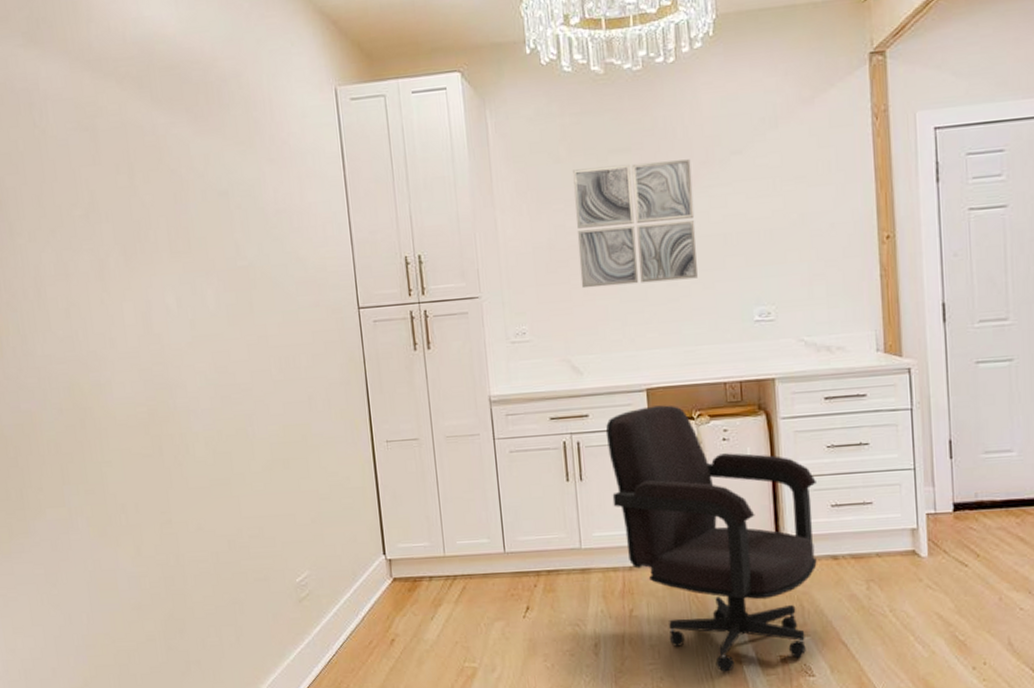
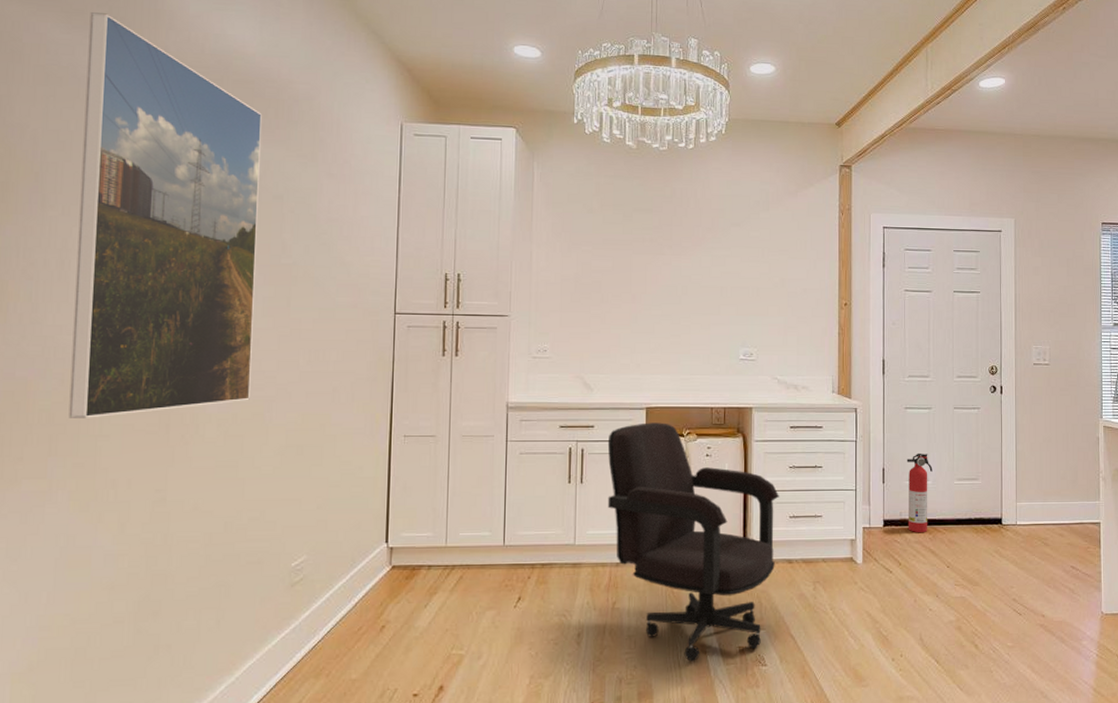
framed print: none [14,16,231,447] -> present [68,12,262,418]
wall art: present [573,159,698,289] -> none [600,220,699,320]
fire extinguisher: none [981,417,1018,517] -> present [906,452,933,533]

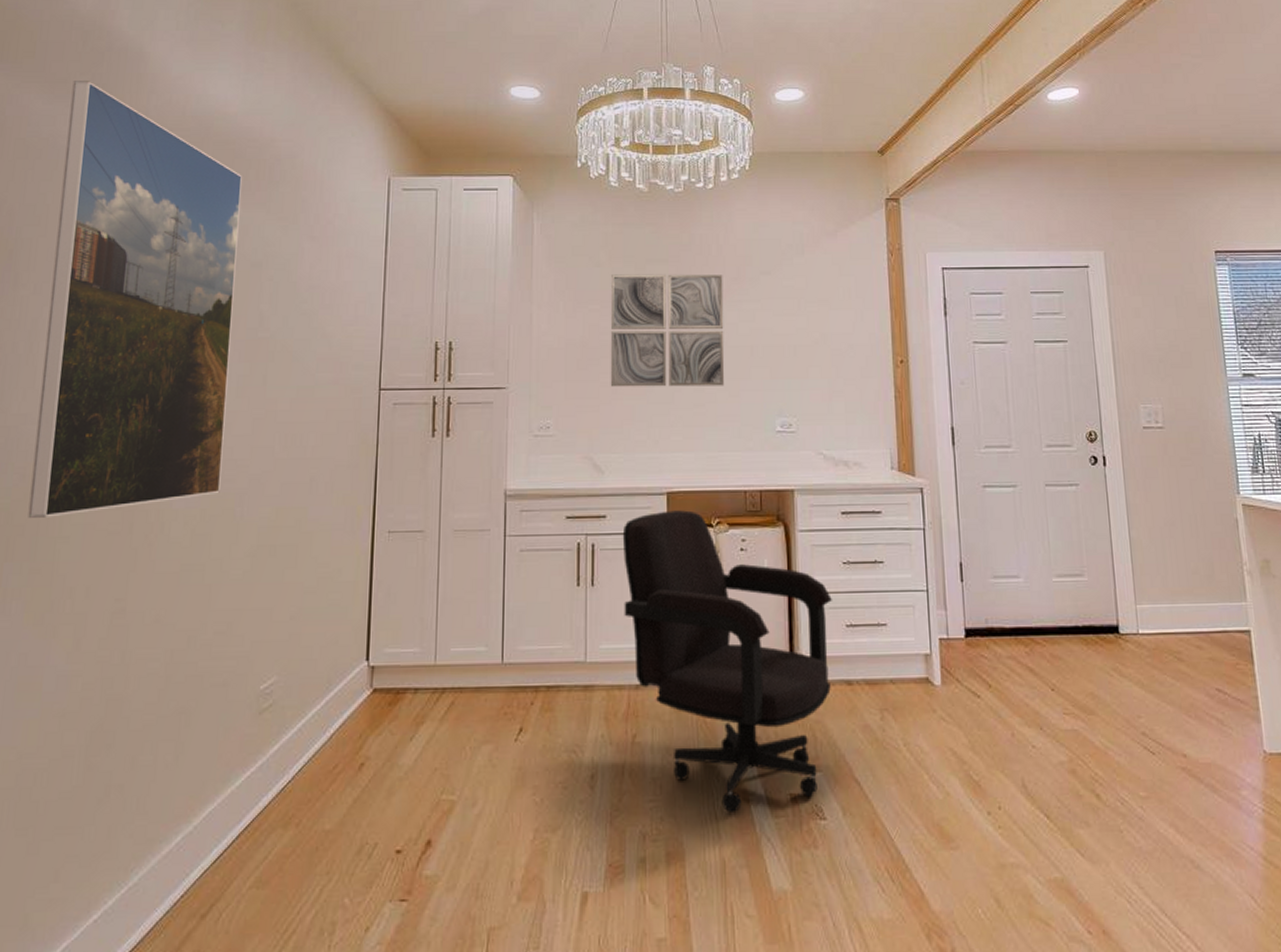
wall art: none [600,220,699,320] -> present [610,274,725,387]
fire extinguisher: present [906,452,933,533] -> none [989,542,1024,646]

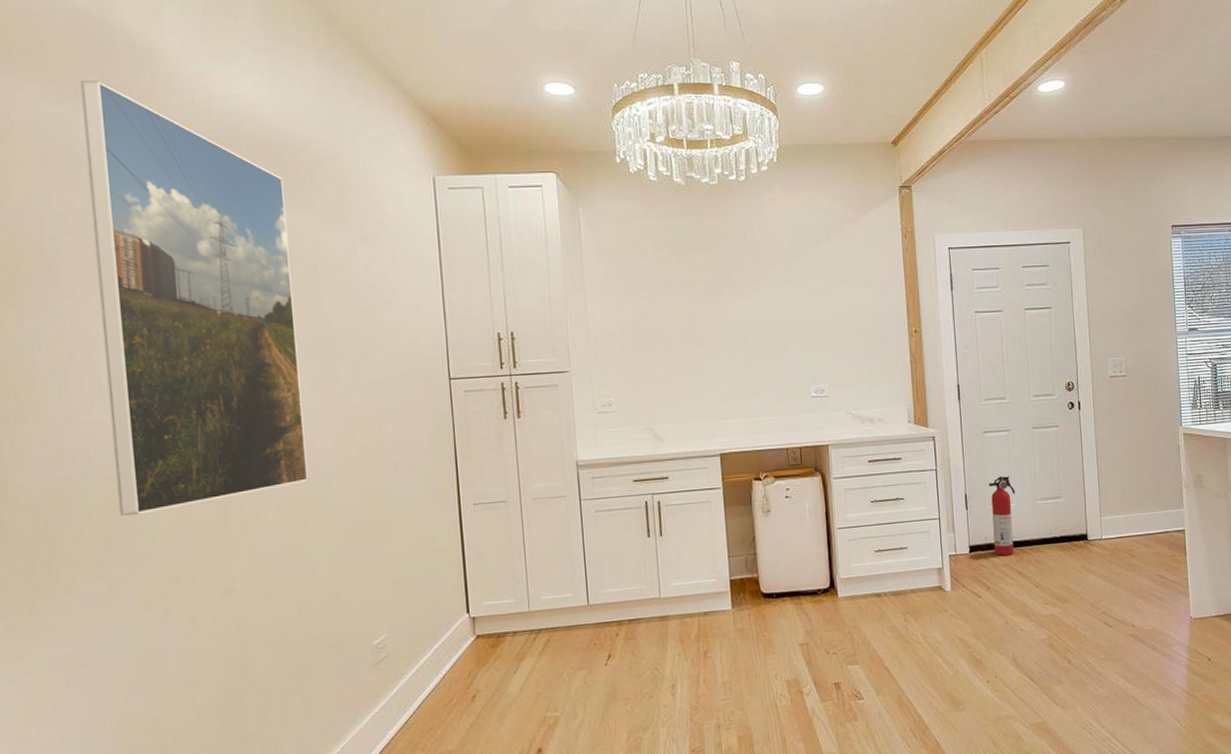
wall art: present [610,274,725,387] -> none [657,261,764,366]
office chair: present [622,510,832,813] -> none [683,468,864,702]
fire extinguisher: none [989,542,1024,646] -> present [988,476,1015,556]

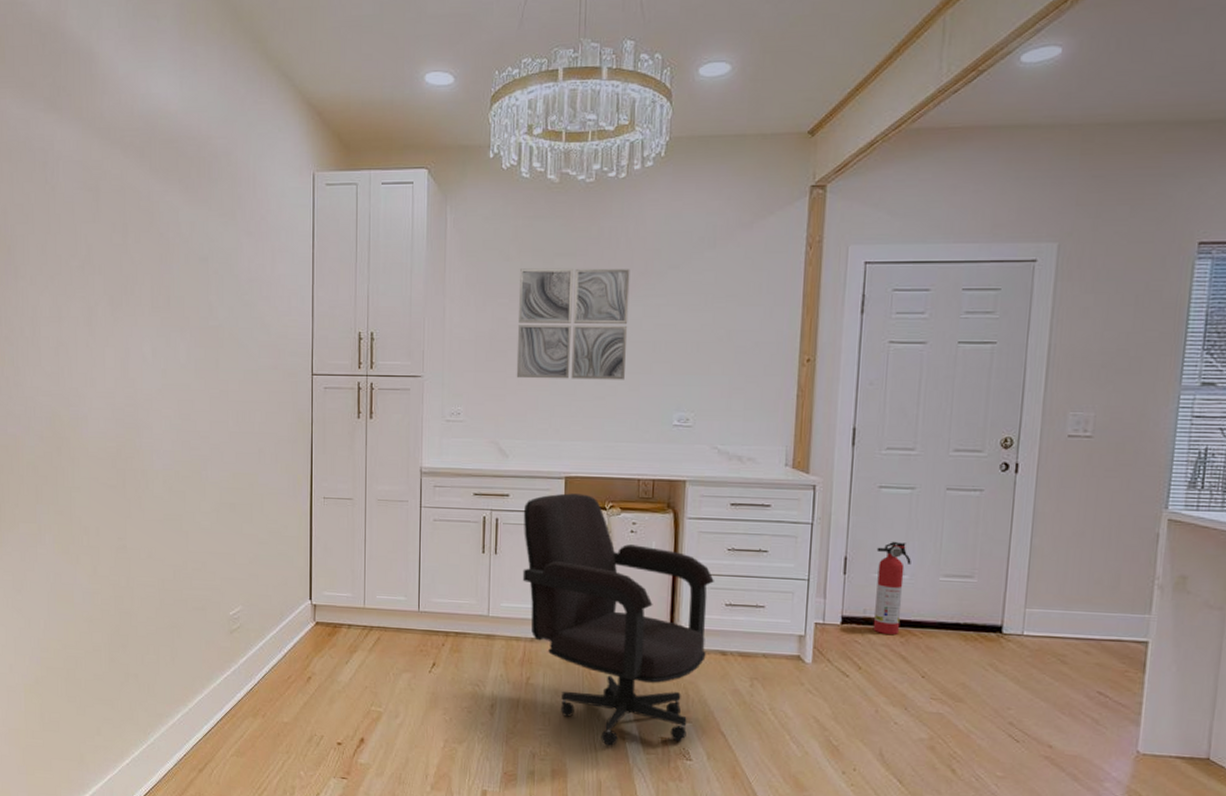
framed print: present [80,80,308,516] -> none [38,84,189,472]
wall art: none [657,261,764,366] -> present [516,268,630,380]
office chair: none [683,468,864,702] -> present [522,493,714,746]

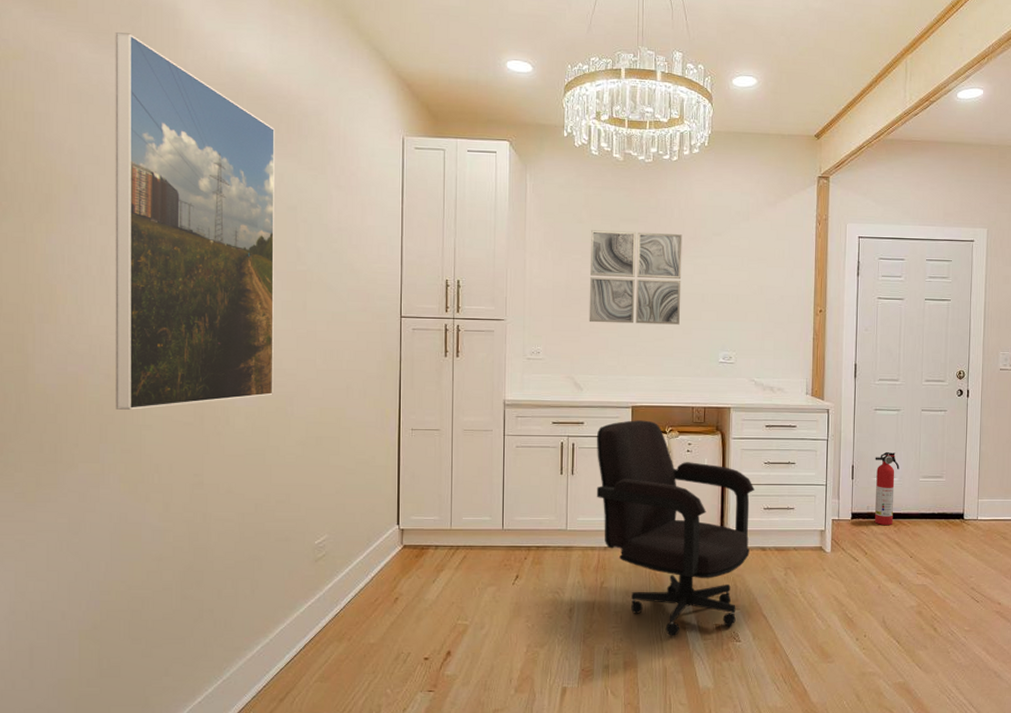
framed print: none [38,84,189,472] -> present [115,32,275,410]

